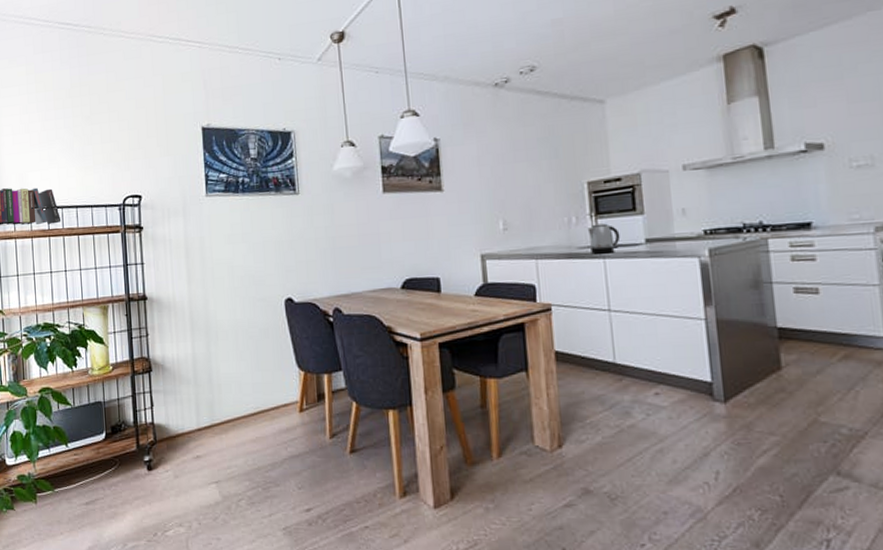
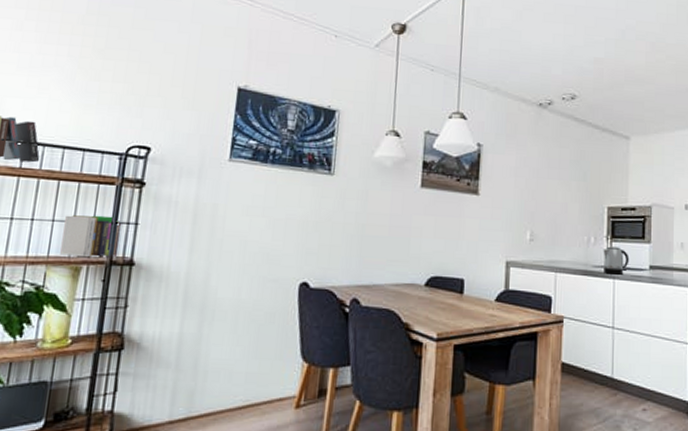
books: none [89,259,132,297] -> present [60,215,121,257]

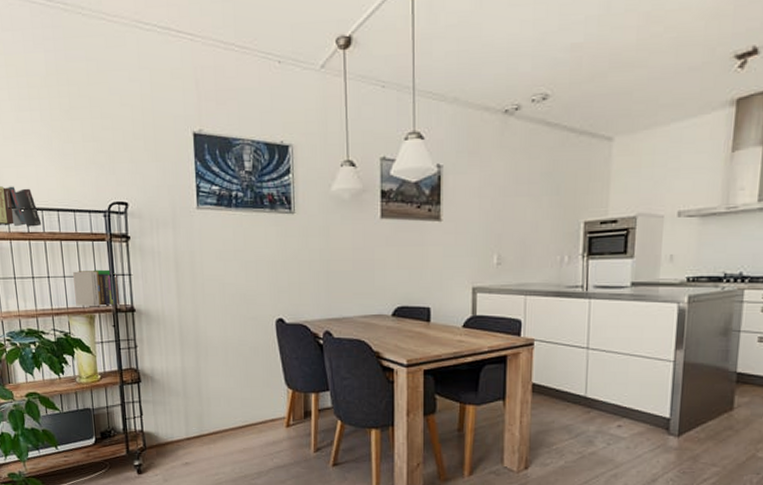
kettle: present [603,246,630,276] -> none [578,264,608,295]

